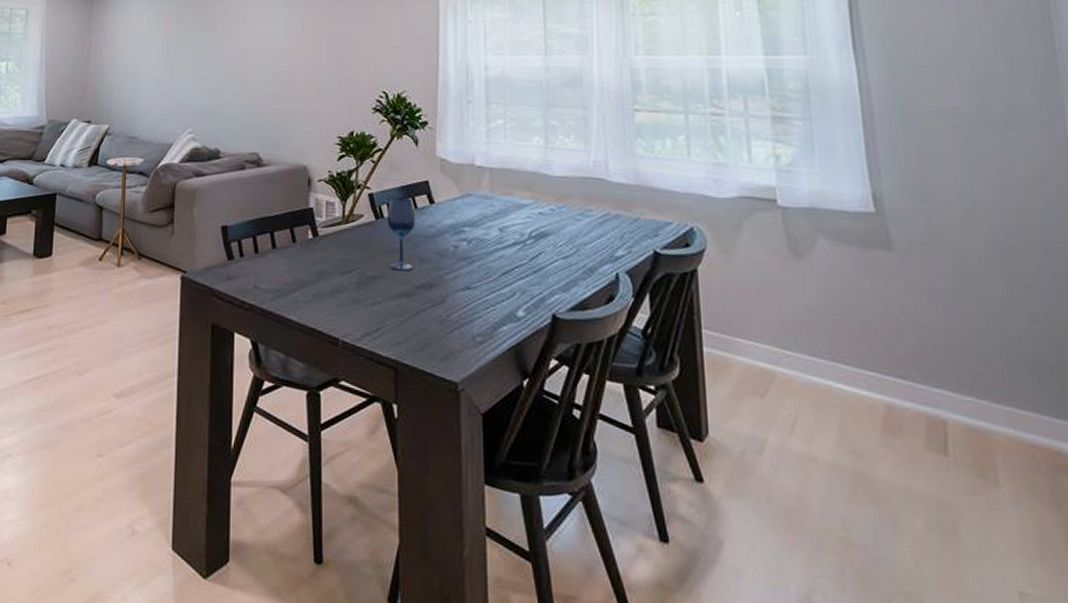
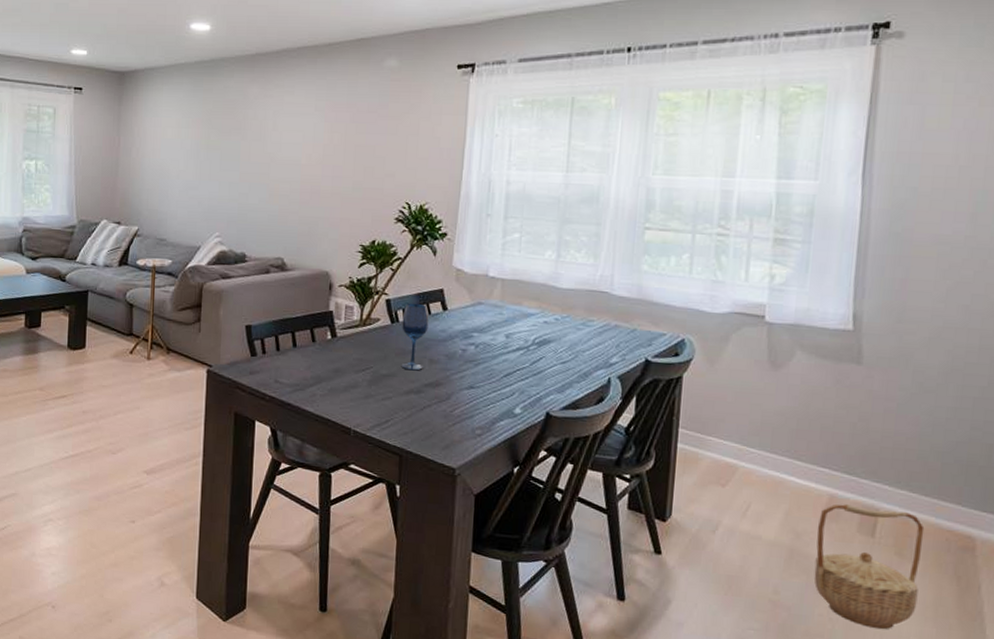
basket: none [879,415,1017,574] -> present [814,504,925,630]

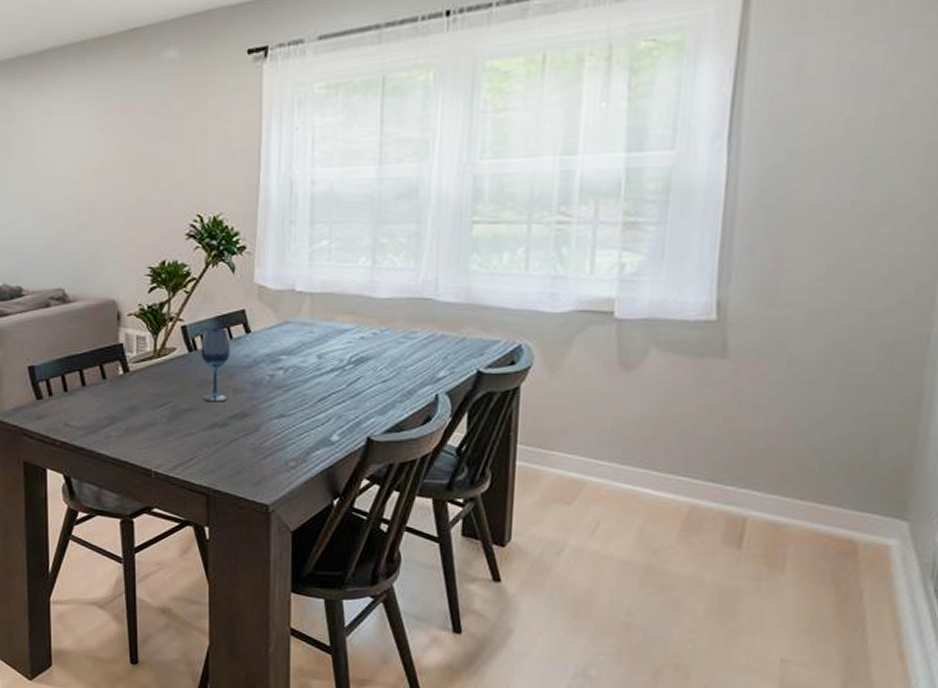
basket: present [814,504,925,630] -> none [672,515,799,647]

